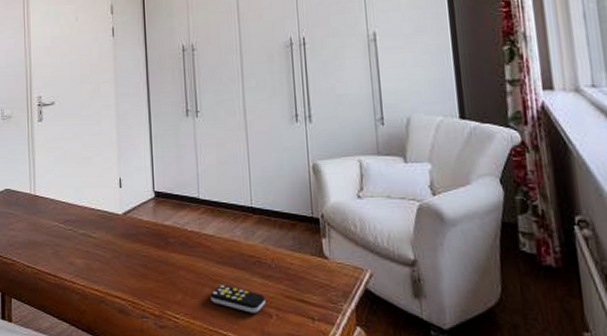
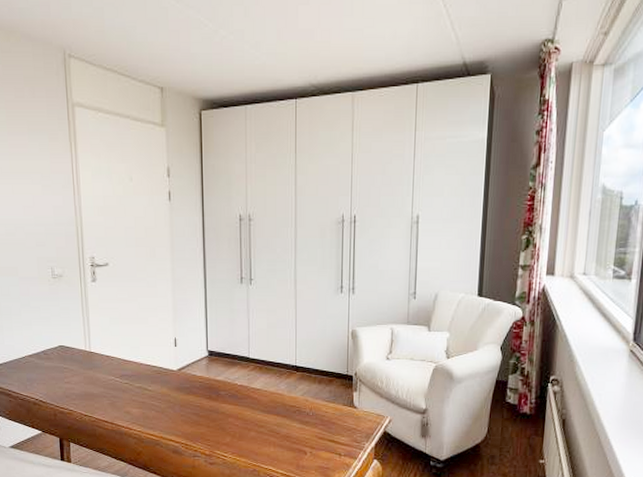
remote control: present [210,285,266,313] -> none [255,429,302,451]

